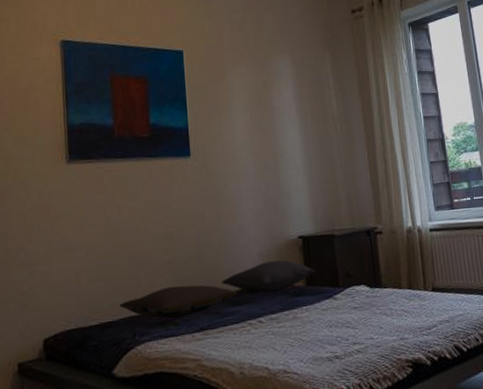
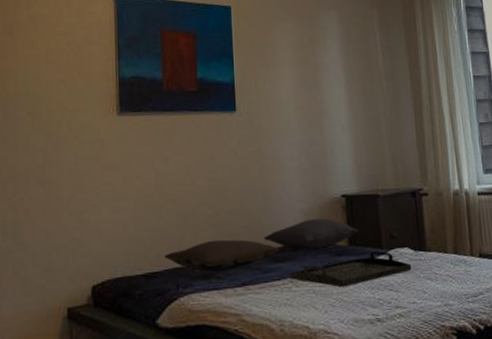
serving tray: none [247,289,368,327] -> present [289,251,412,288]

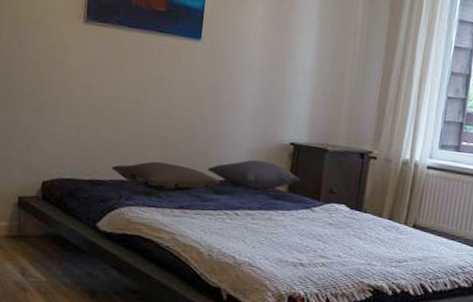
serving tray: present [289,251,412,288] -> none [225,201,344,229]

